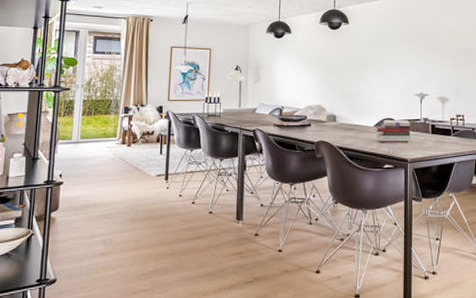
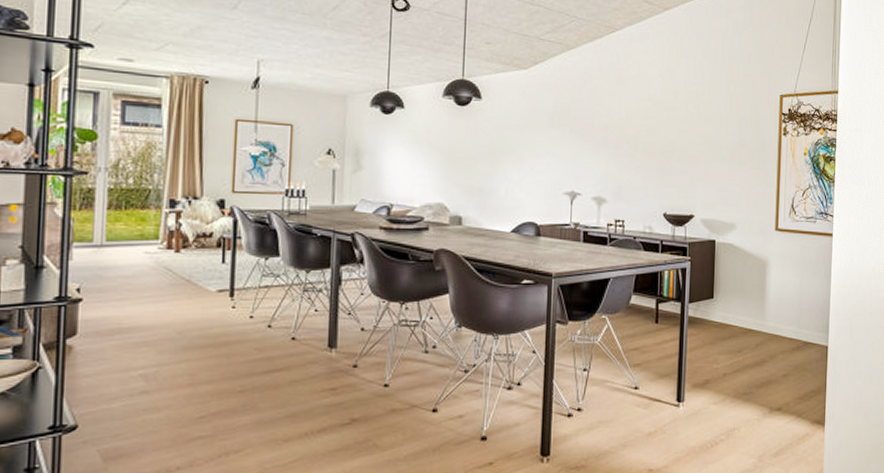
books: present [374,120,412,143] -> none [511,224,558,254]

